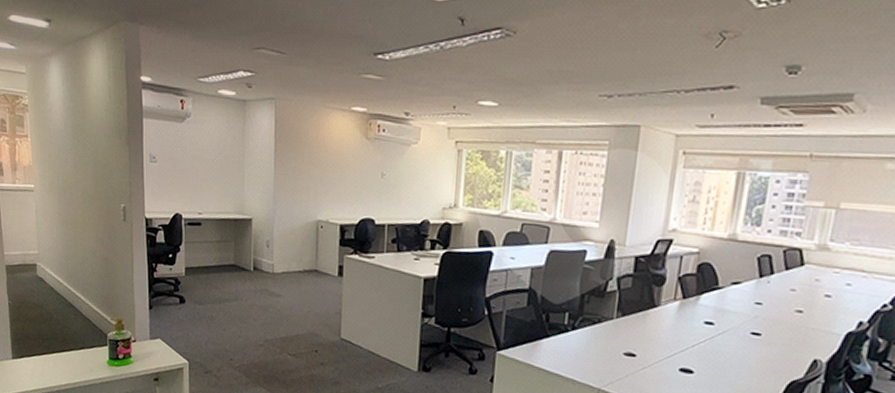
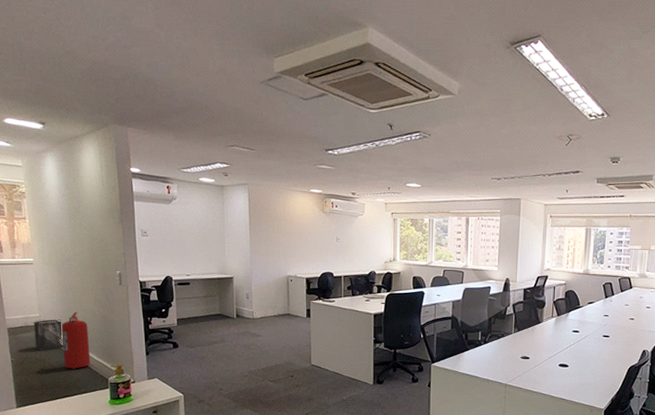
trash can: none [31,258,62,296] -> present [33,319,64,351]
fire extinguisher: none [61,250,89,320] -> present [62,311,90,369]

